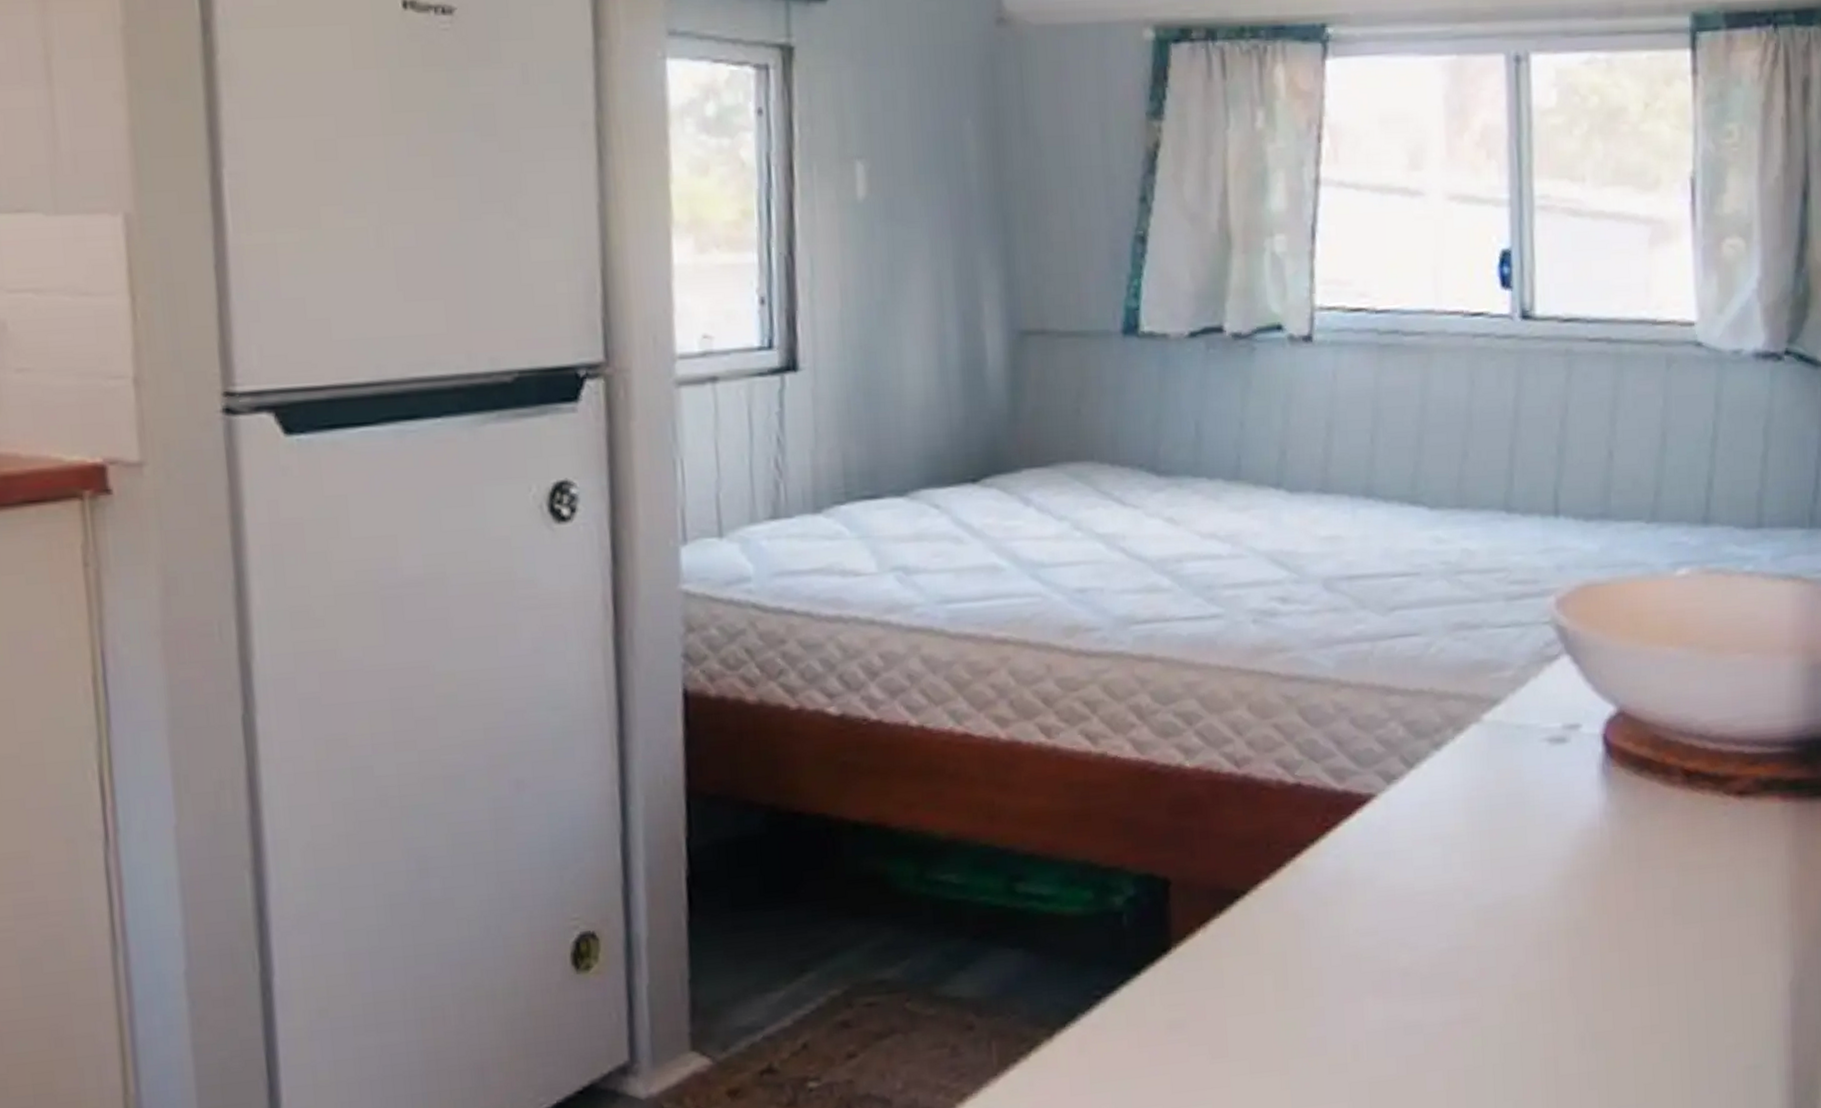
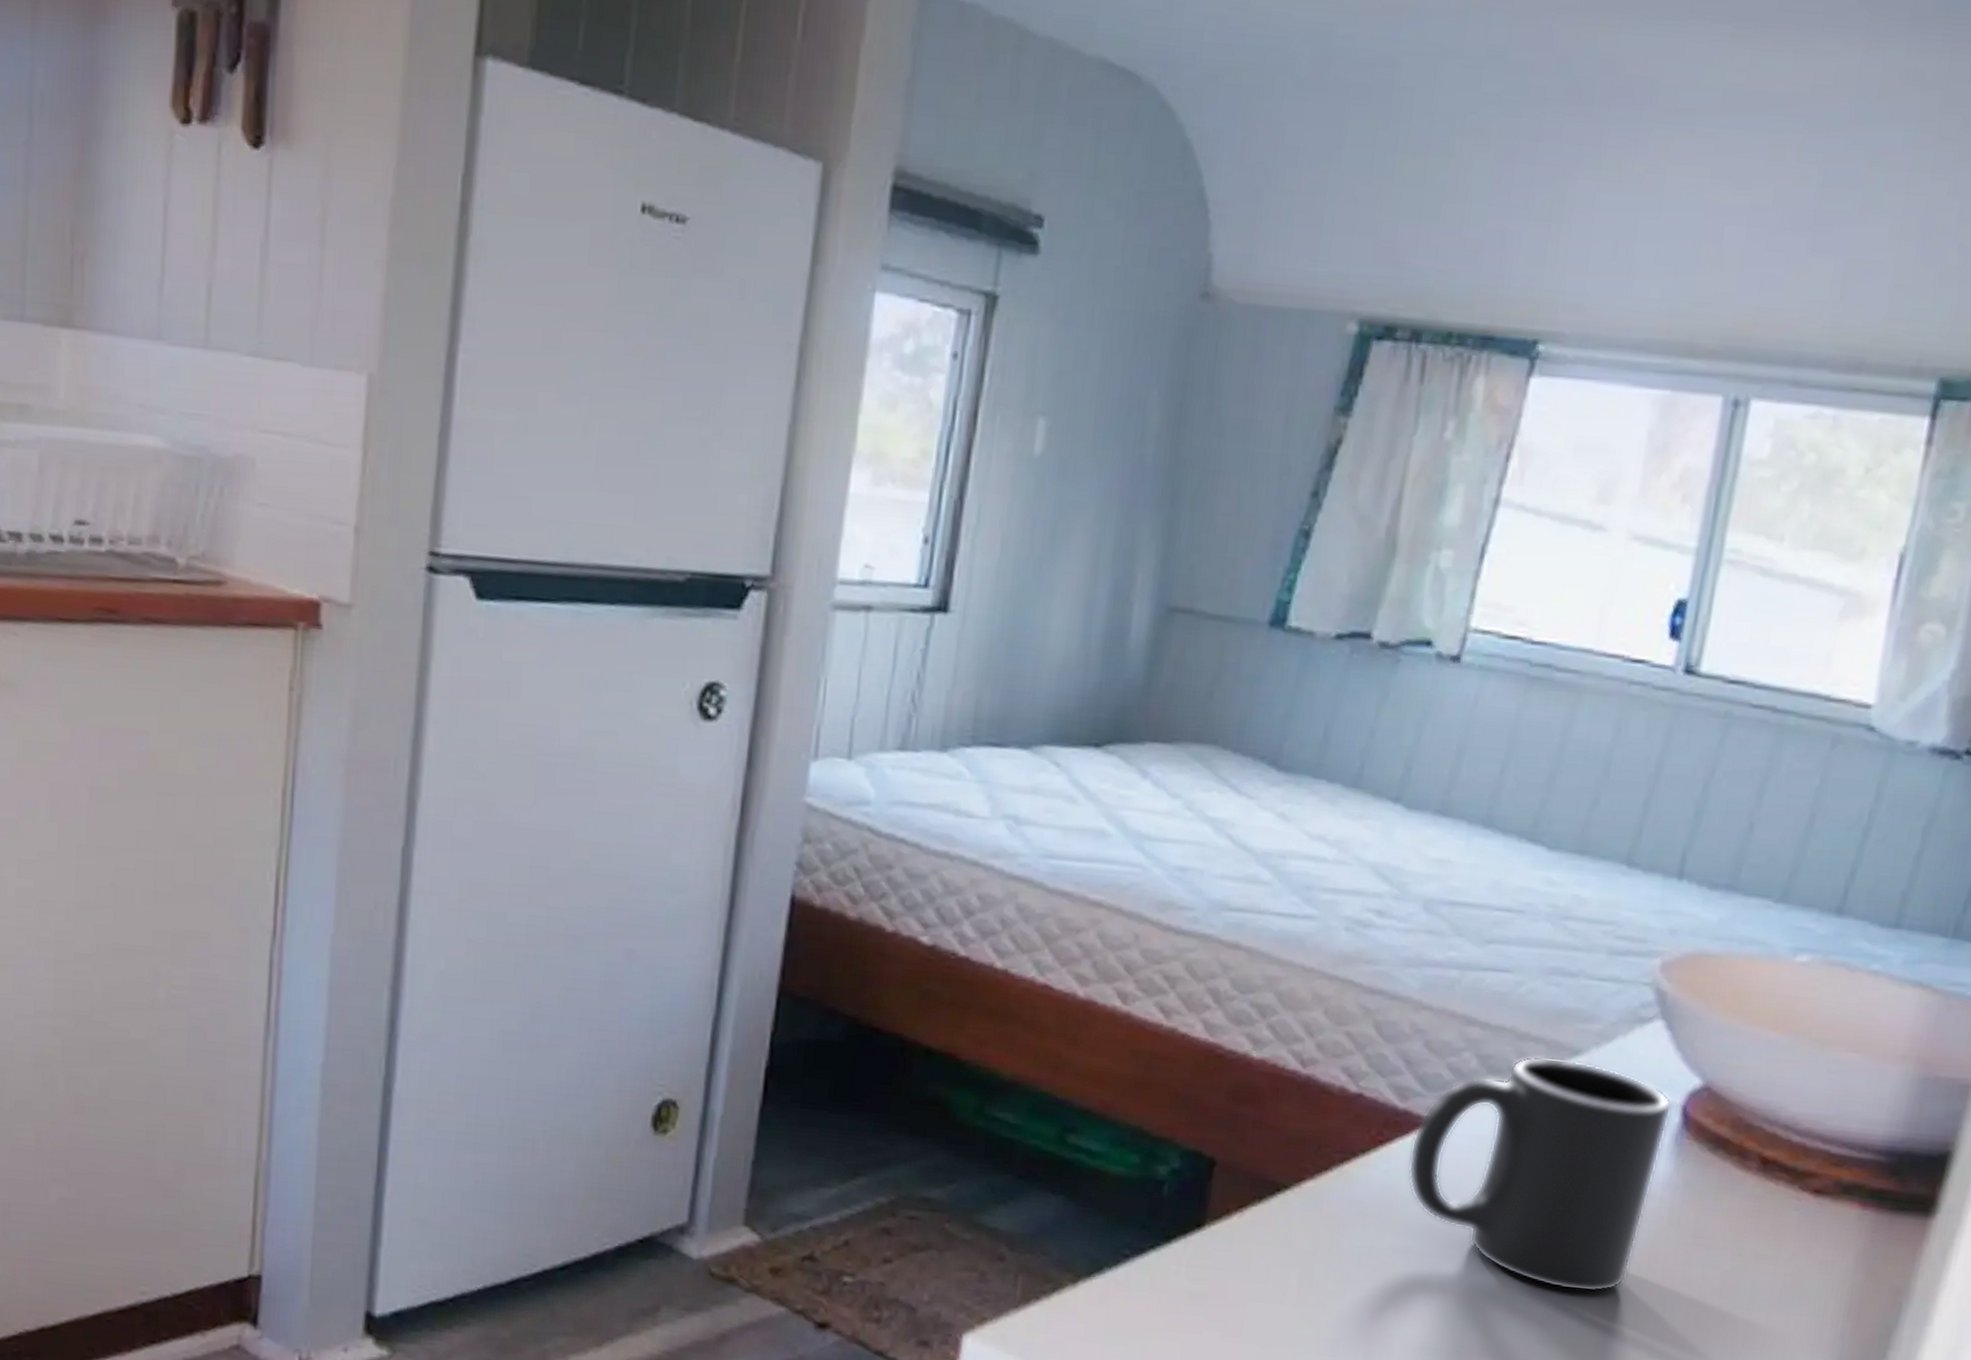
mug: none [1356,709,1594,940] -> present [1408,1056,1673,1293]

